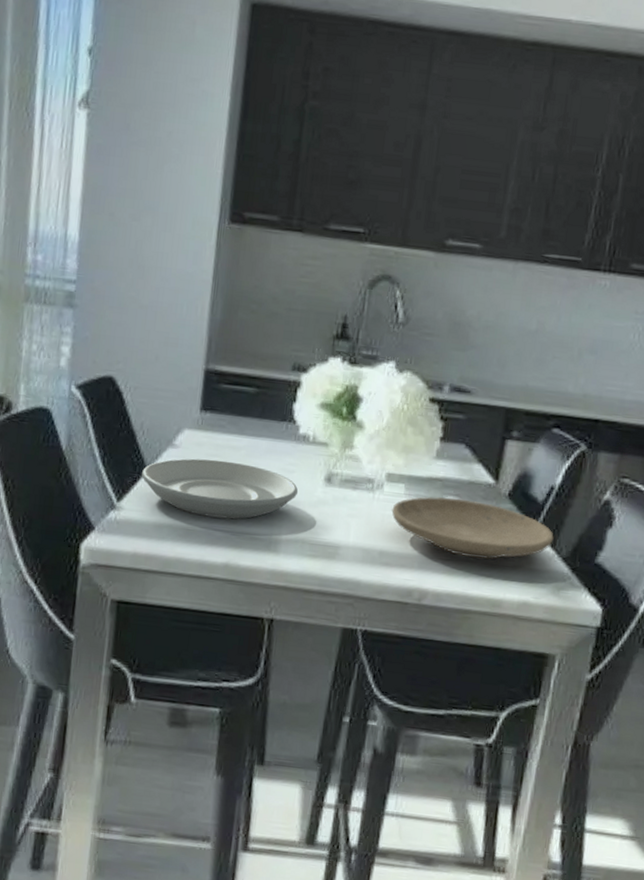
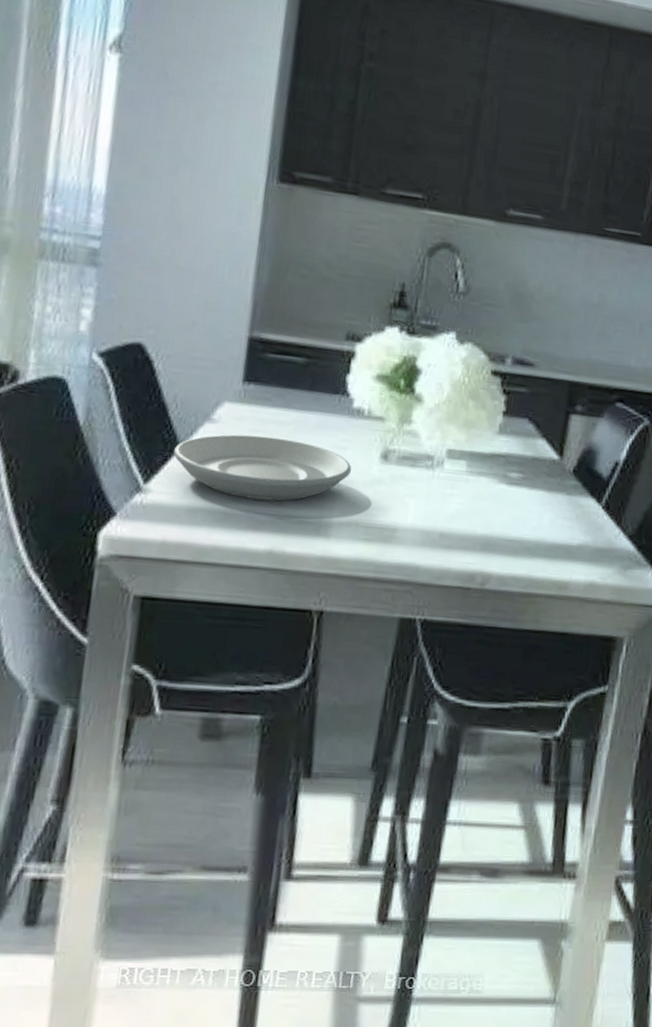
plate: present [391,497,554,559] -> none [452,474,620,539]

